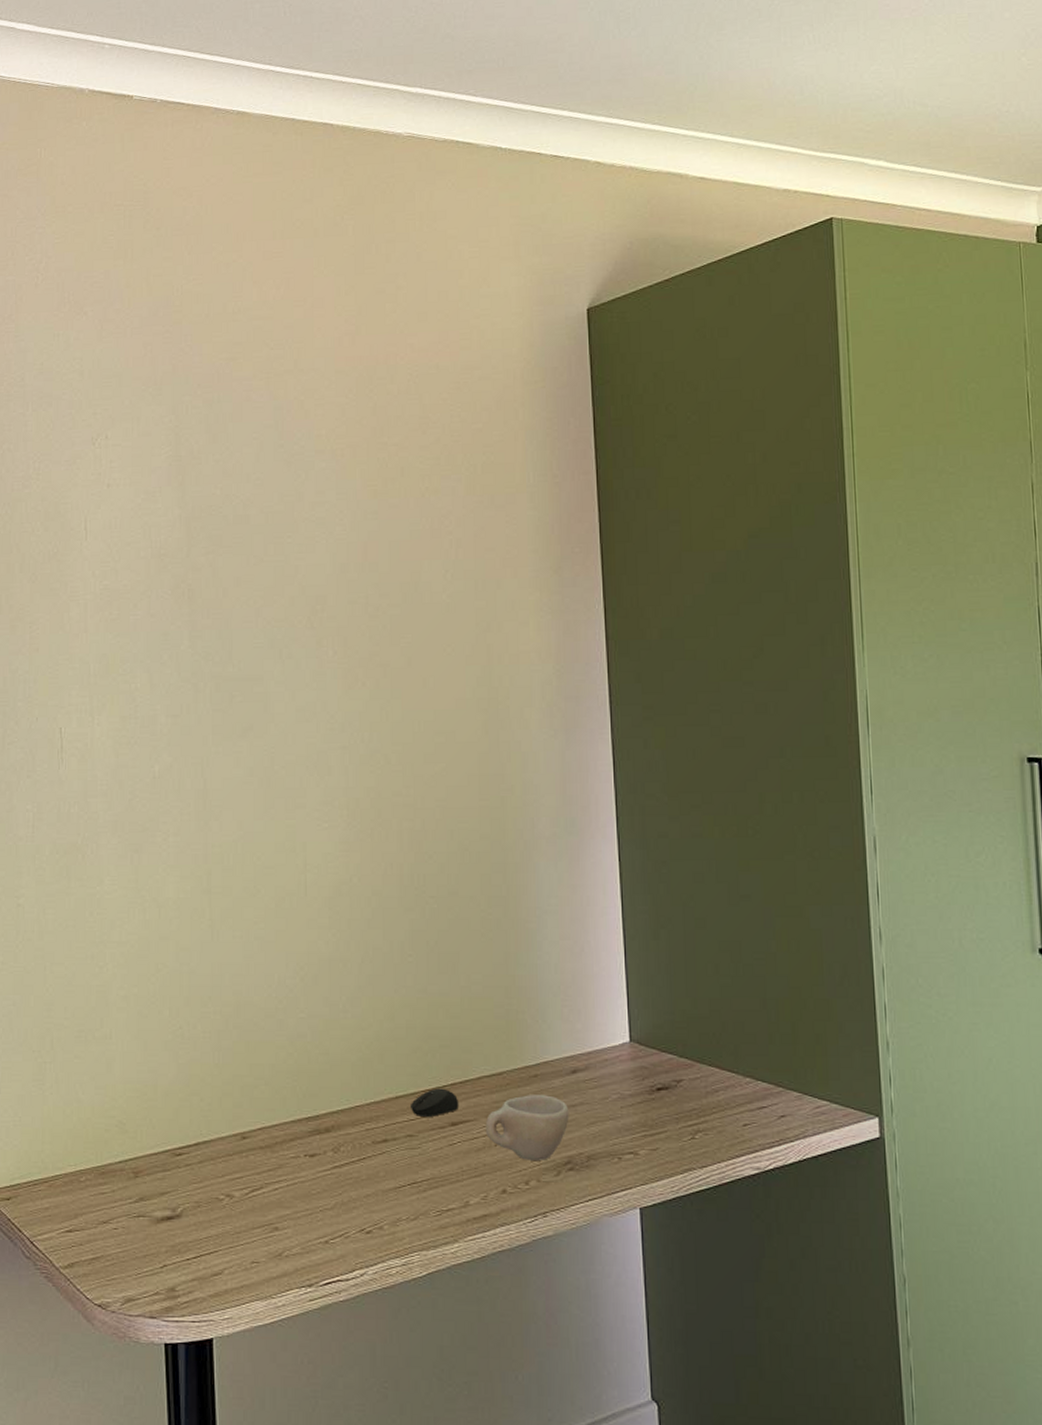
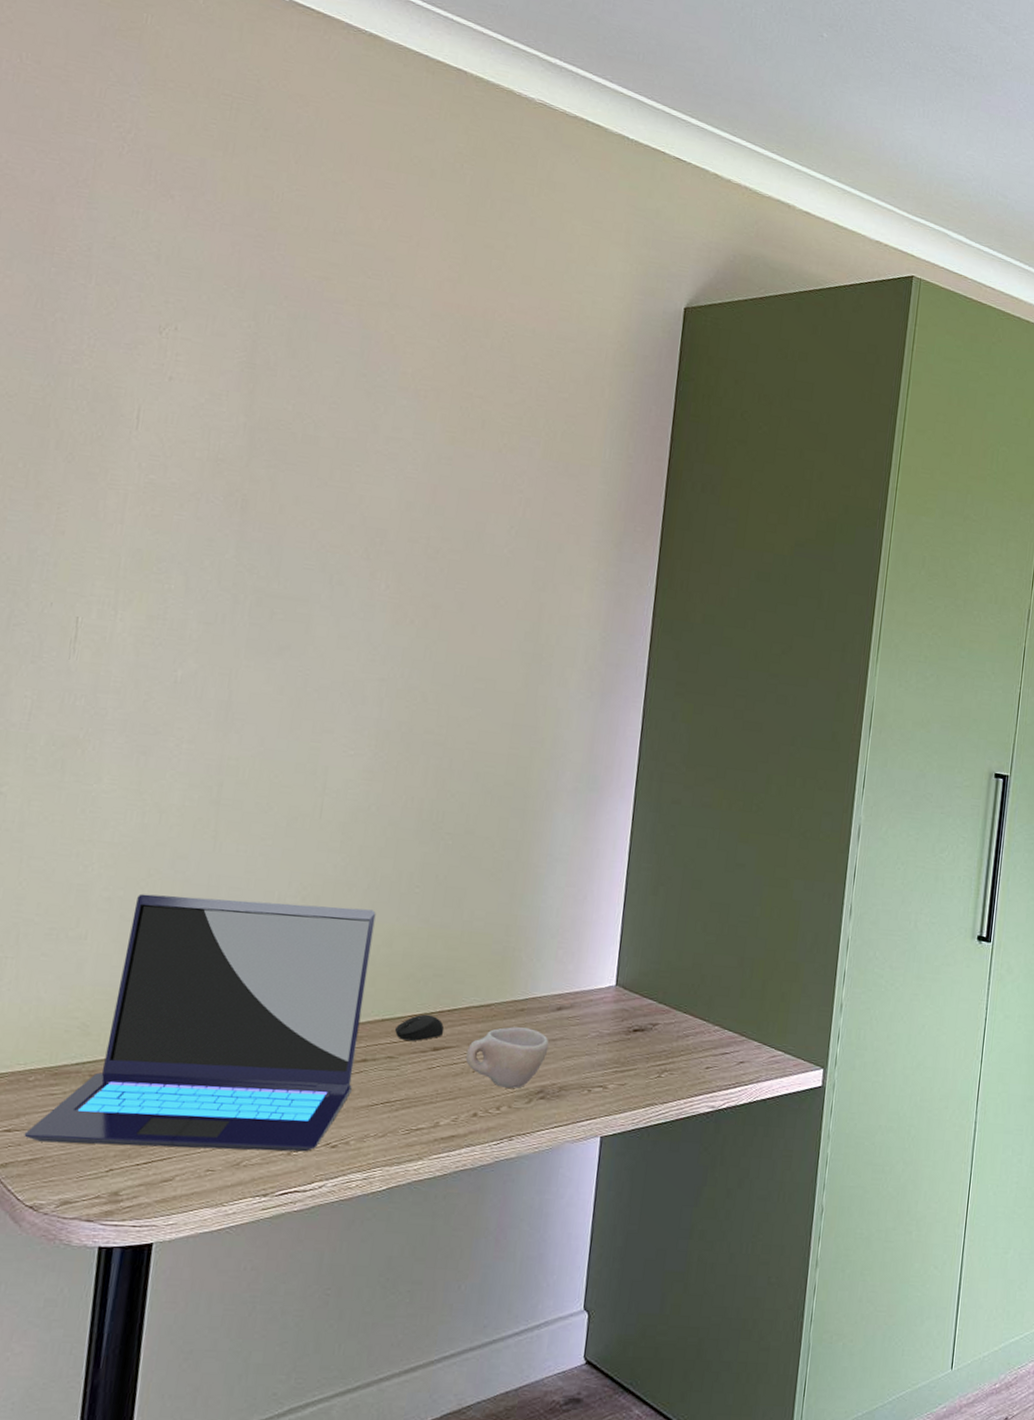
laptop: none [84,984,377,1241] -> present [24,894,376,1152]

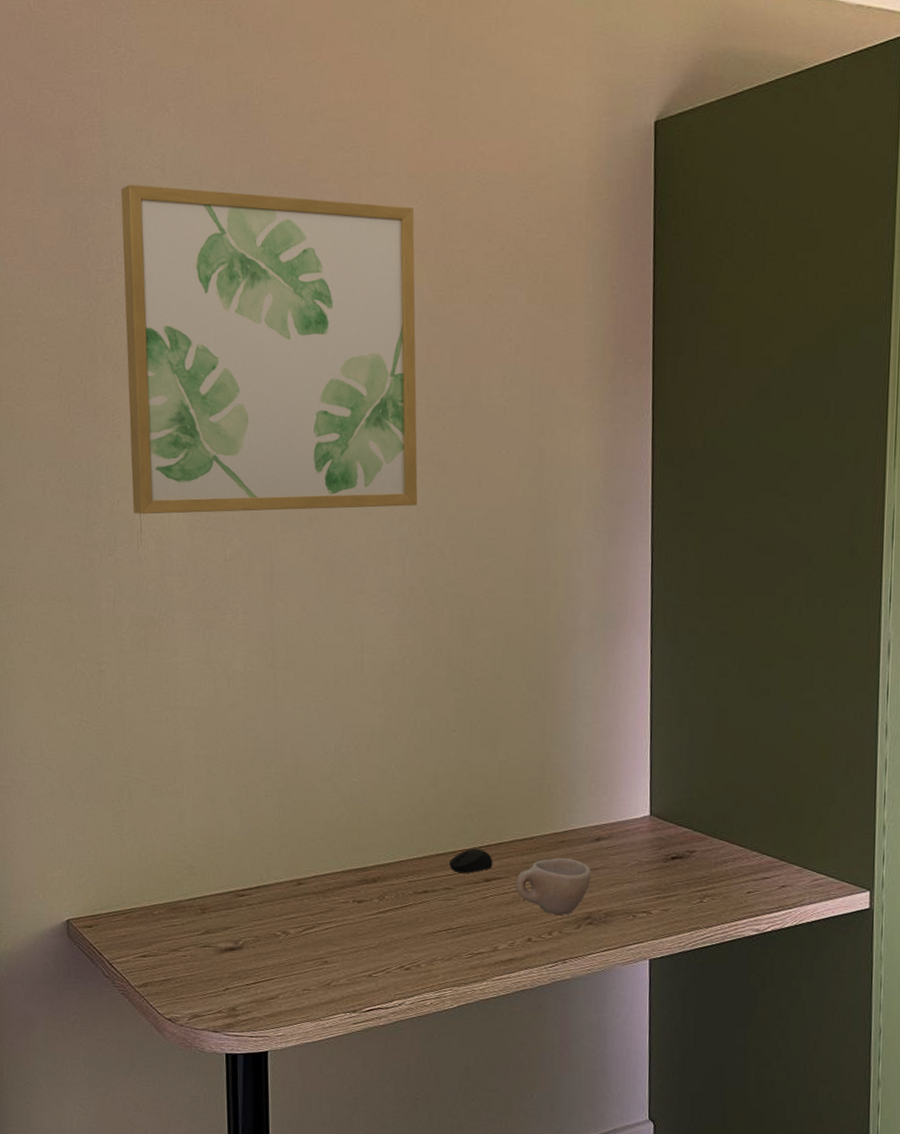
laptop: present [24,894,376,1152] -> none [156,751,421,974]
wall art: none [68,265,435,647] -> present [121,184,418,514]

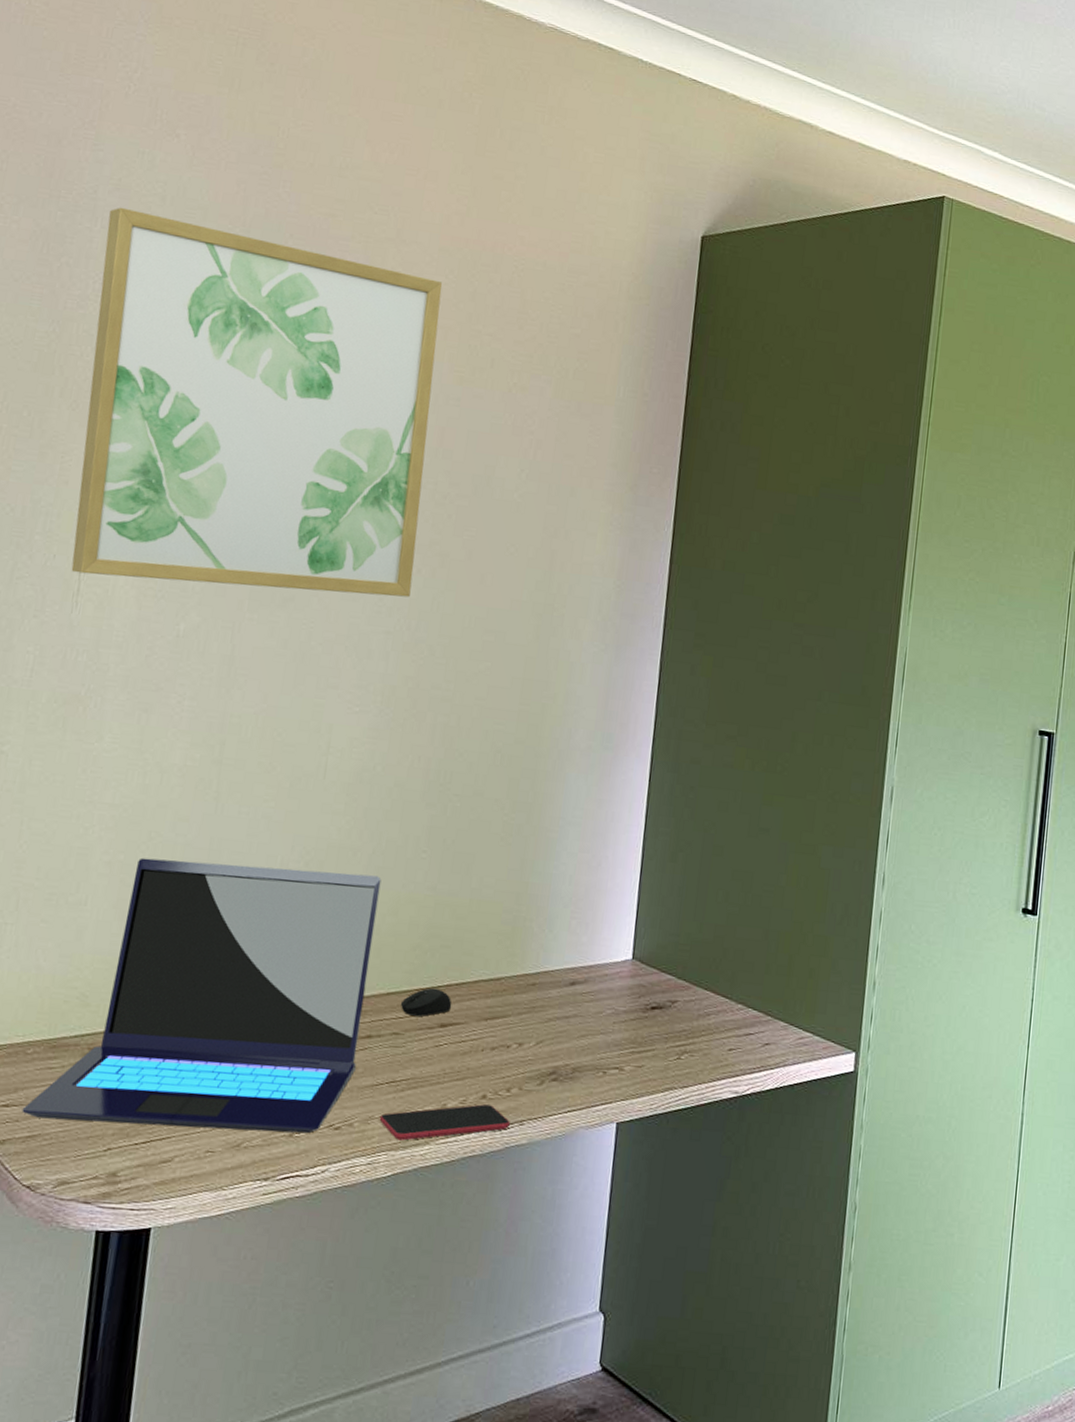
laptop: none [156,751,421,974] -> present [22,857,382,1134]
smartphone: none [442,946,554,978] -> present [379,1104,510,1141]
cup: present [515,858,592,915] -> none [474,1002,562,1069]

